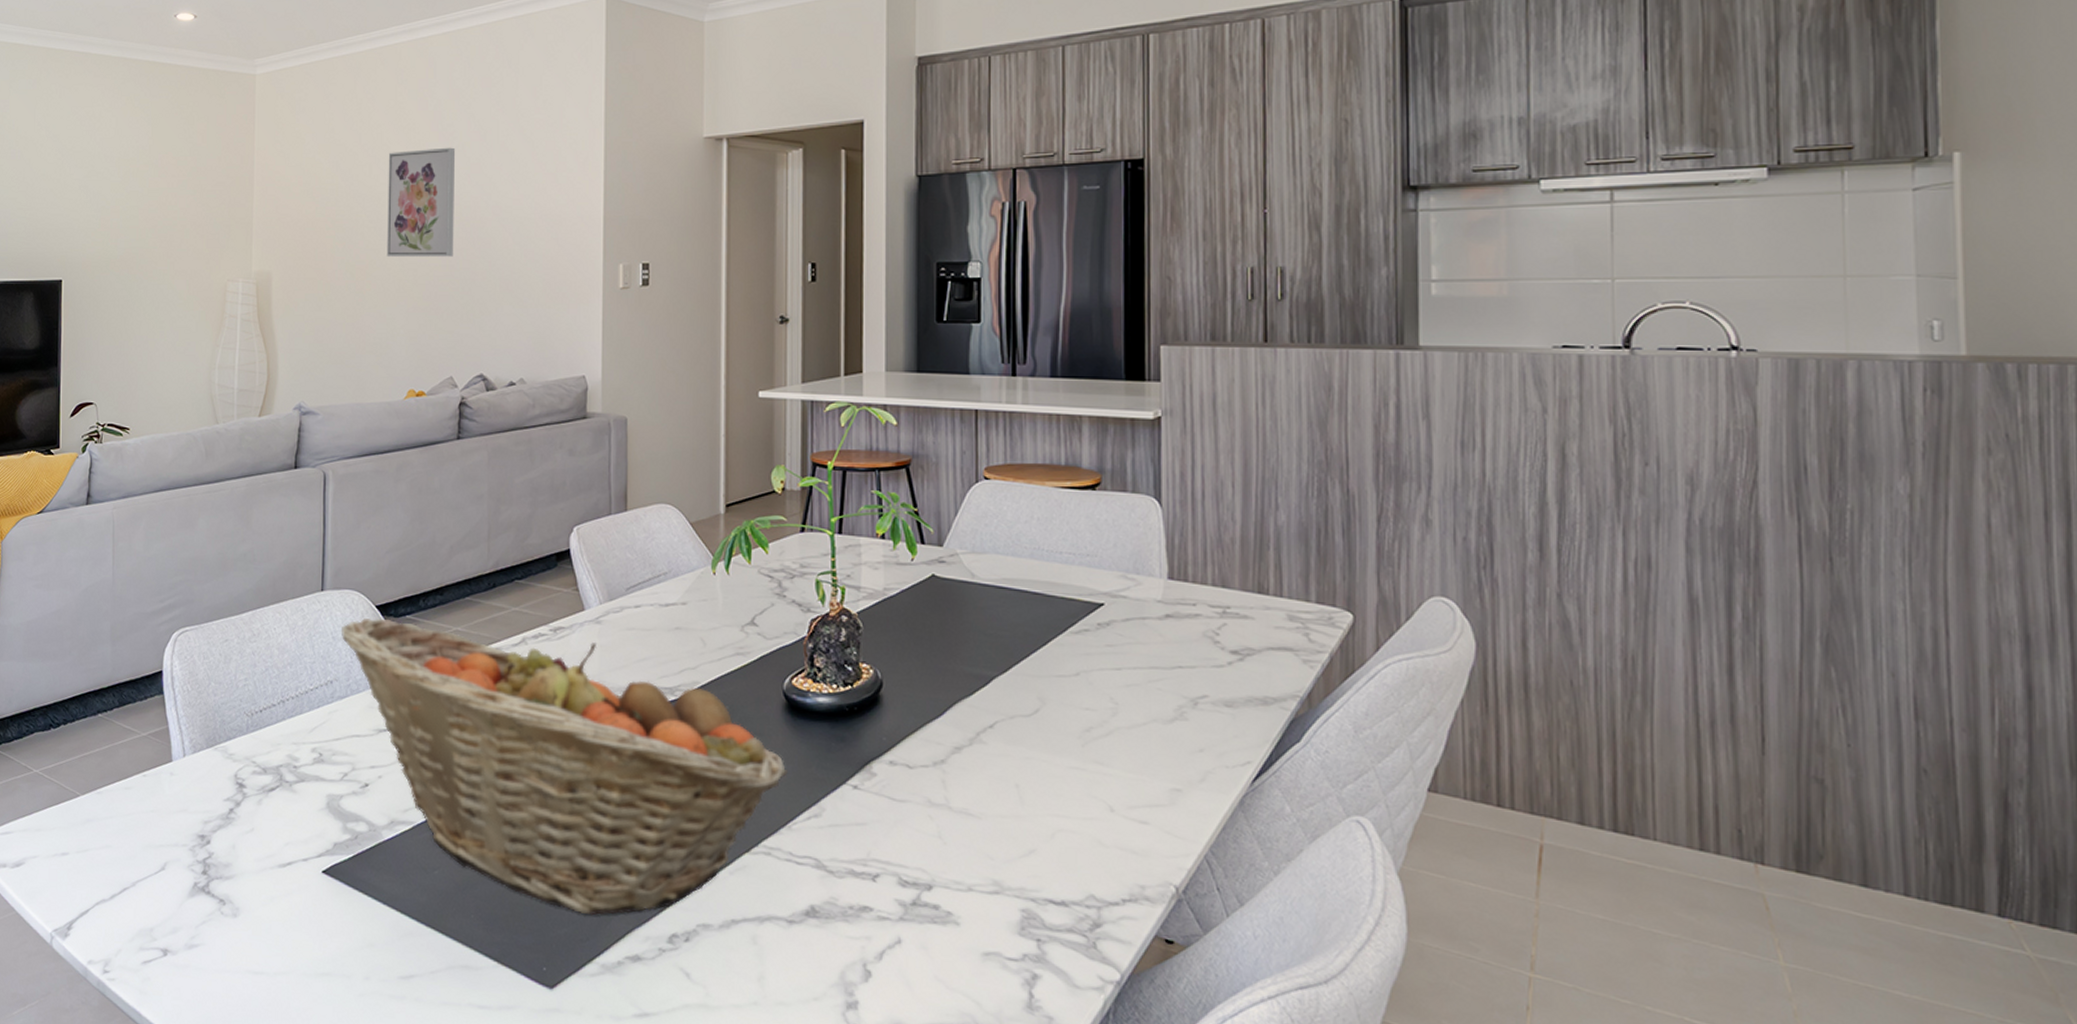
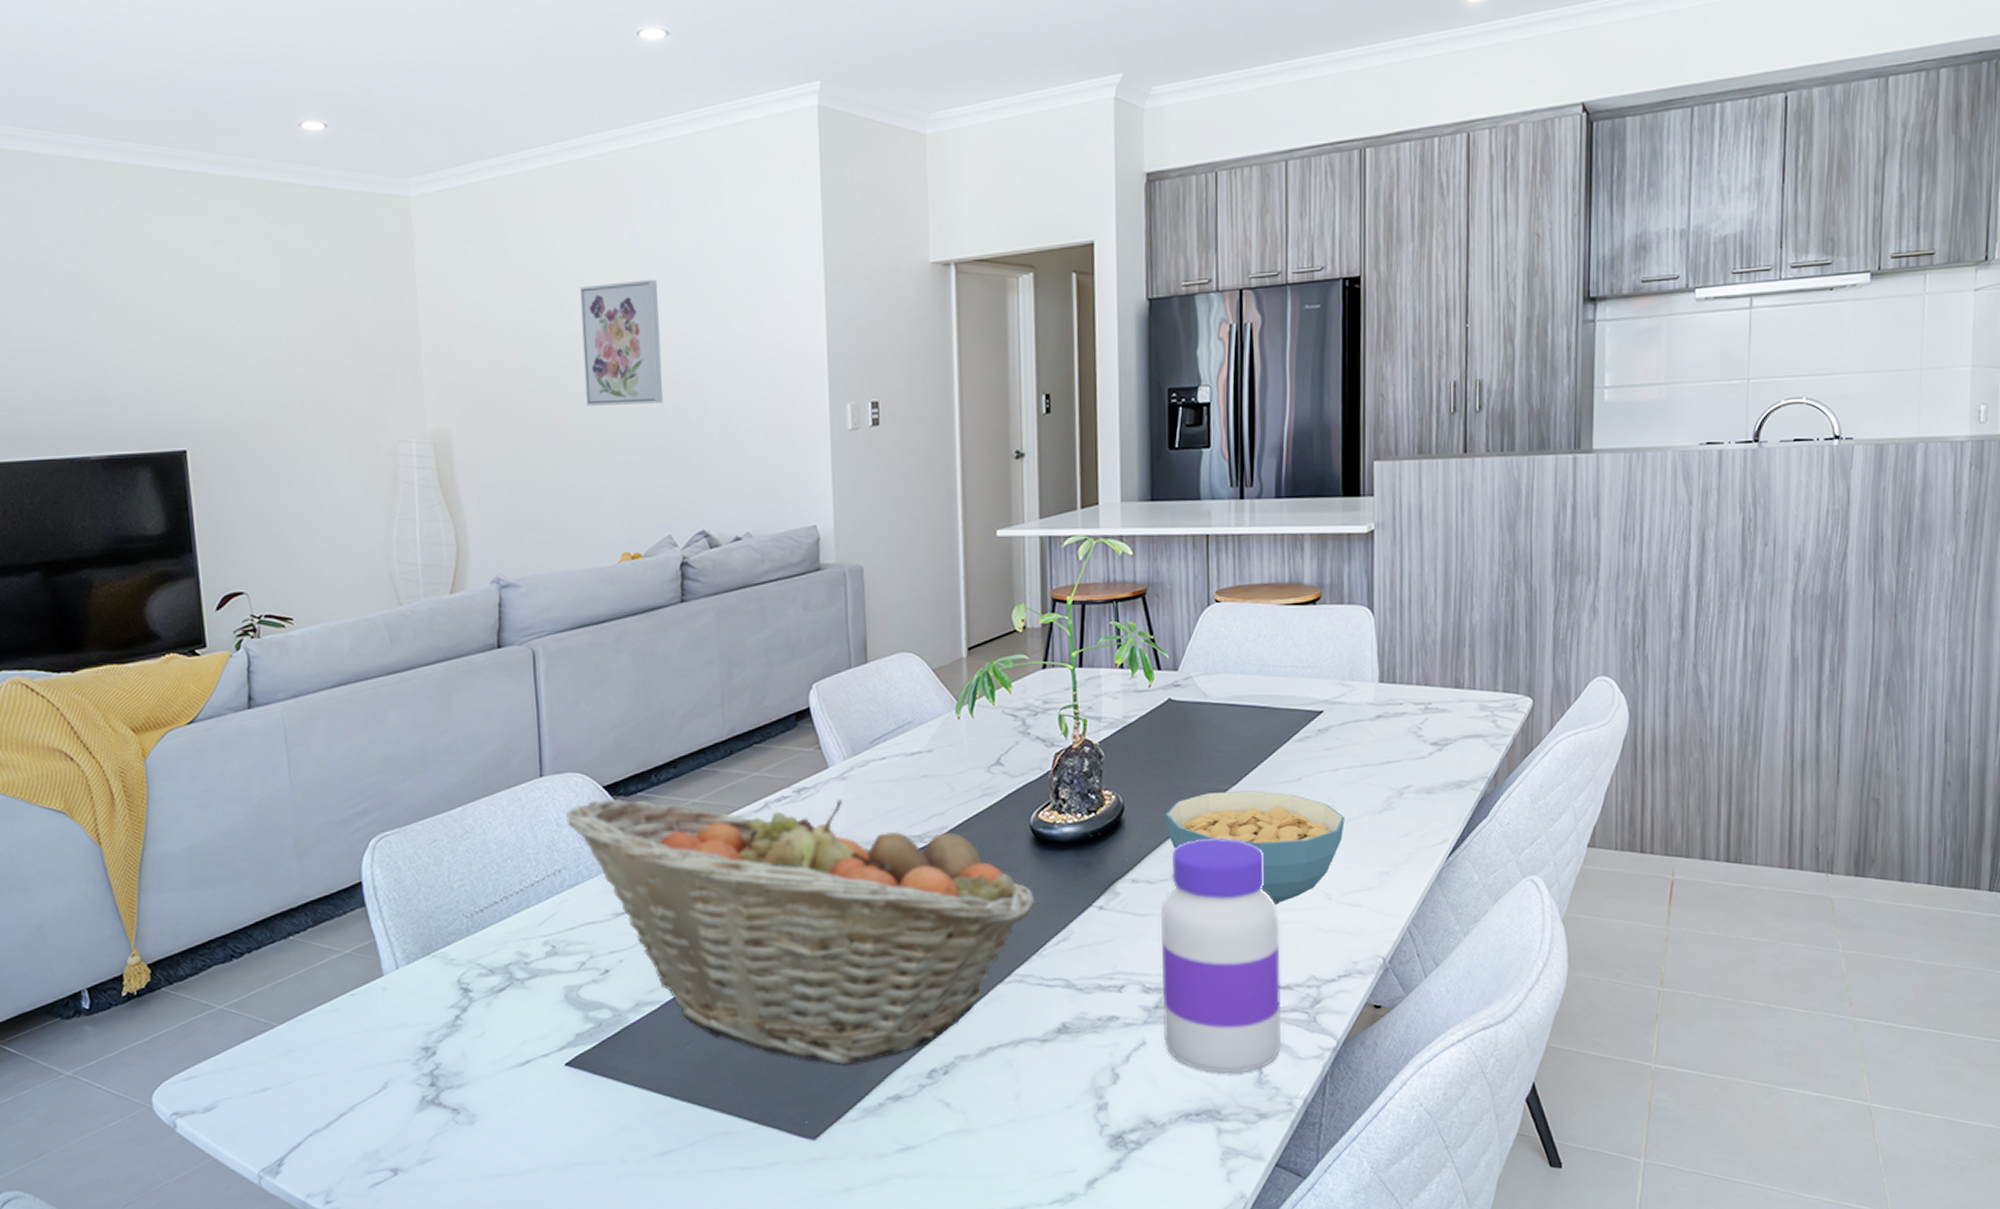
jar: none [920,726,1056,993] -> present [1161,838,1282,1073]
cereal bowl: none [926,678,1129,809] -> present [1165,790,1345,905]

